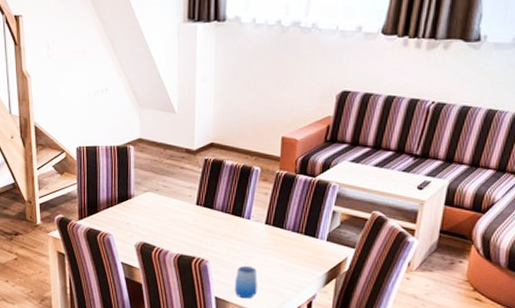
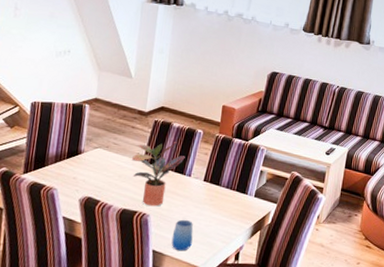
potted plant: none [183,182,242,252] -> present [131,142,185,207]

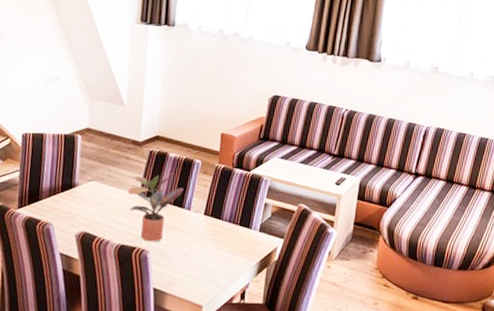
cup: present [171,219,194,251] -> none [172,255,196,290]

